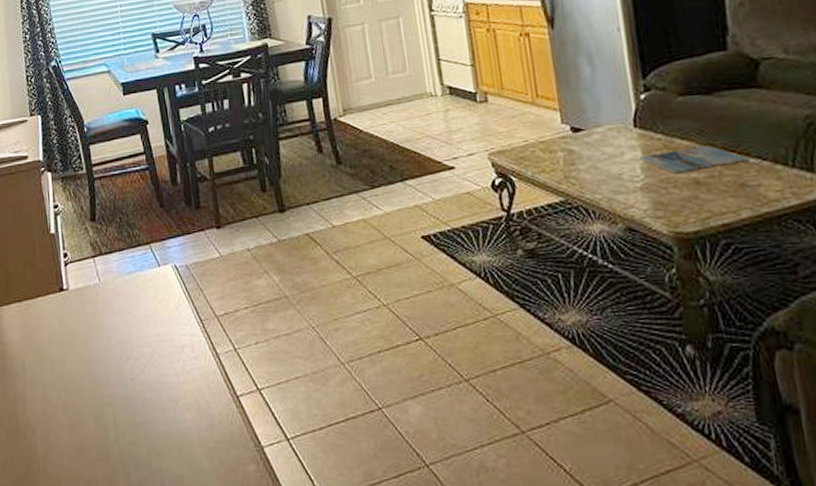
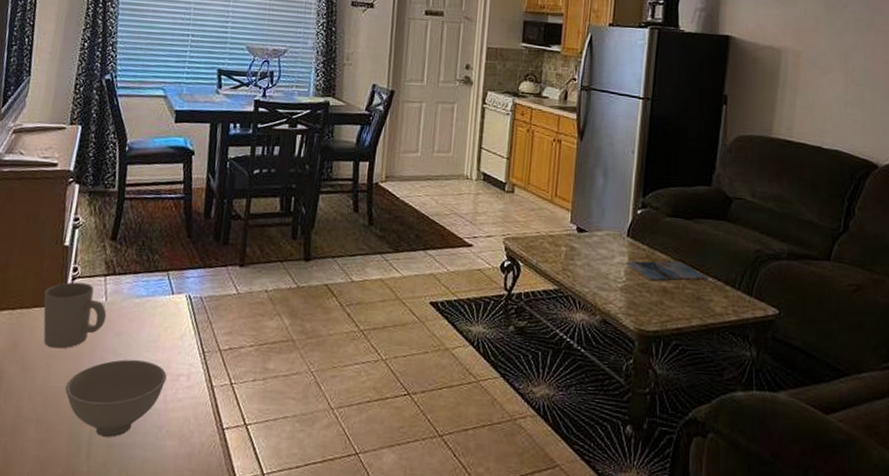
mug: none [43,267,104,334] -> present [43,282,107,349]
bowl: none [81,335,172,415] -> present [65,359,167,437]

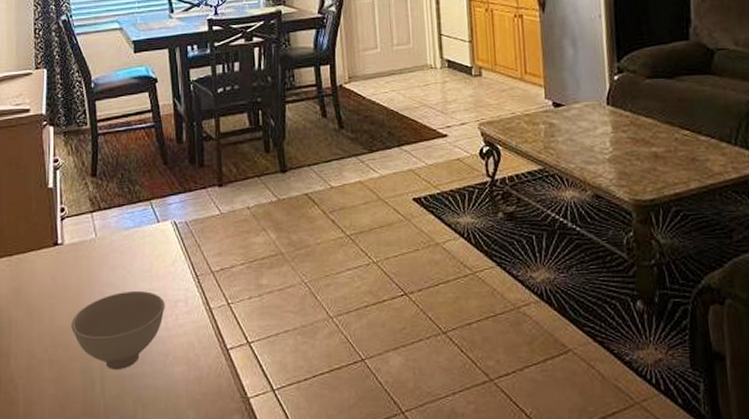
mug: present [43,282,107,349] -> none [37,221,99,289]
magazine: present [625,261,708,282] -> none [610,124,701,148]

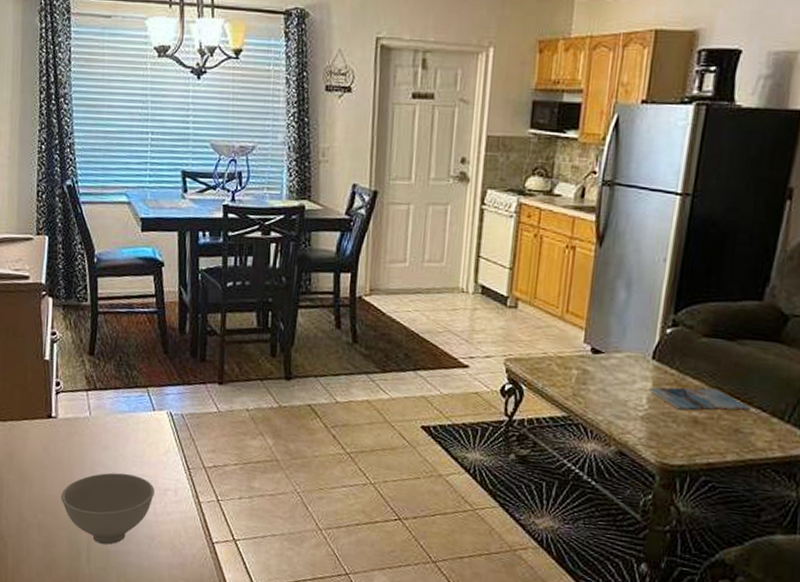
magazine: none [610,124,701,148] -> present [649,387,751,411]

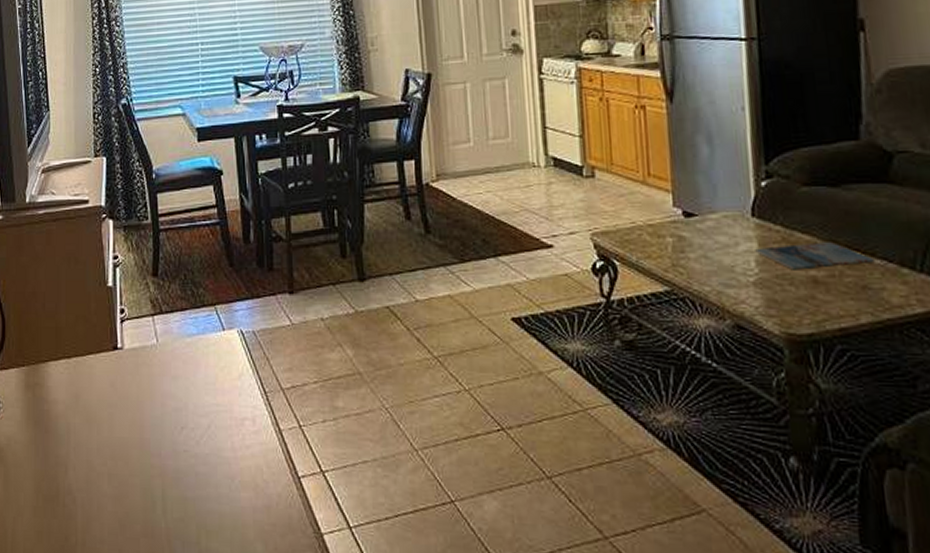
bowl: present [61,472,155,545] -> none [131,404,231,490]

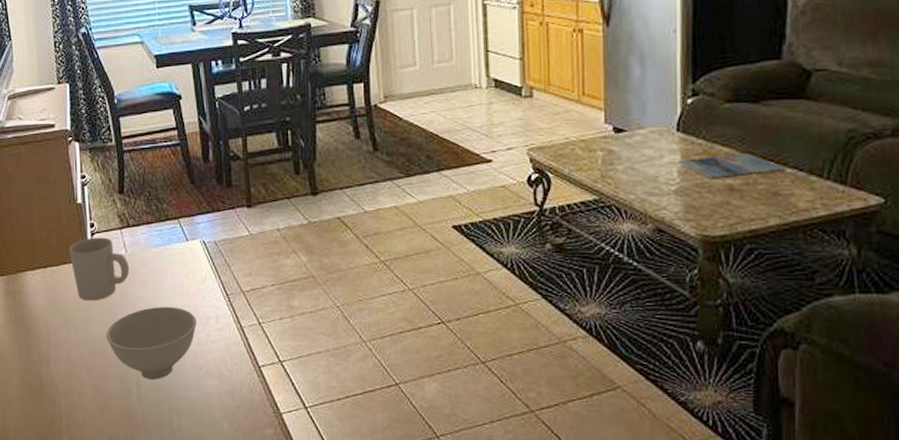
mug: none [96,324,160,397] -> present [69,237,130,301]
bowl: none [131,404,231,490] -> present [106,306,197,379]

